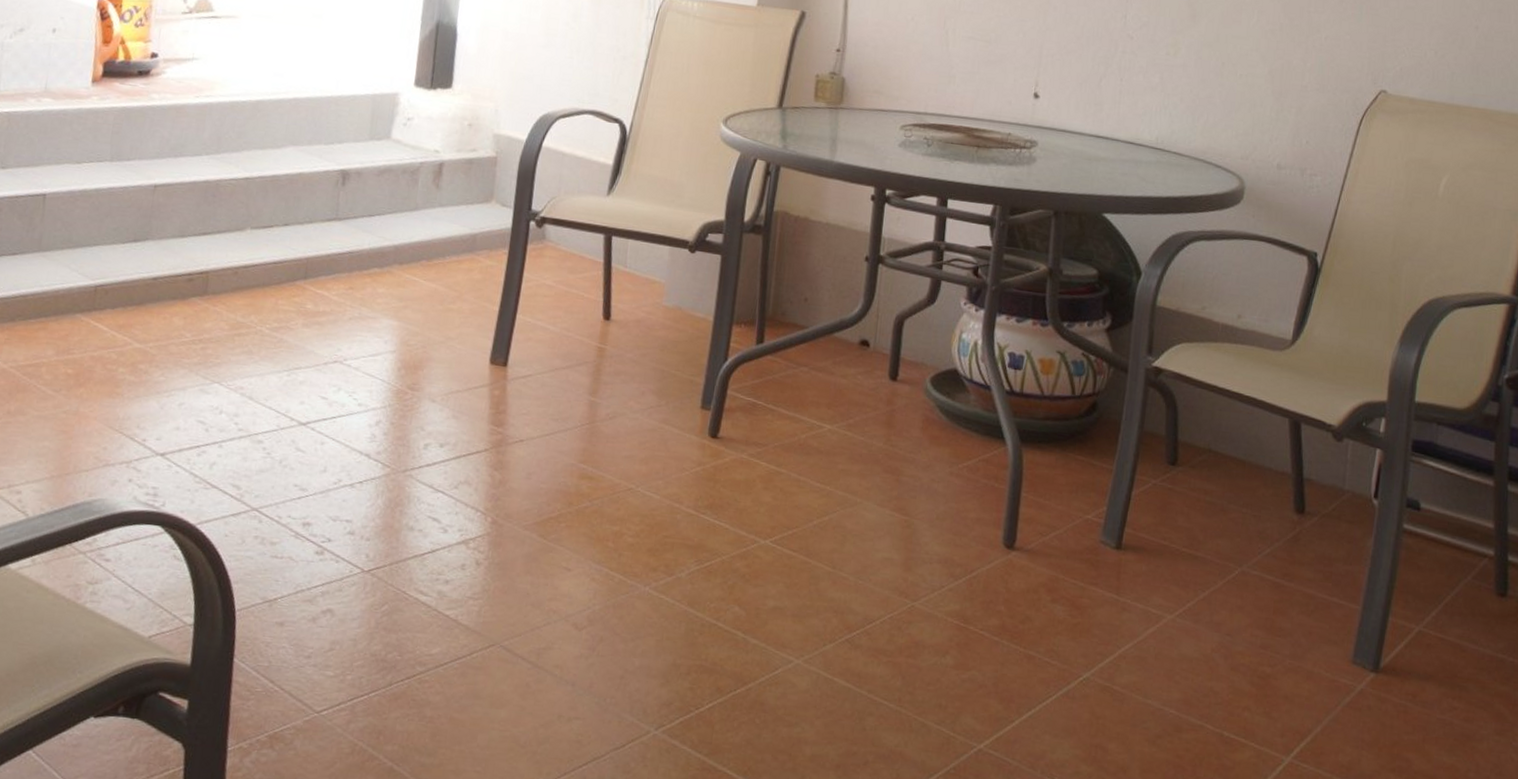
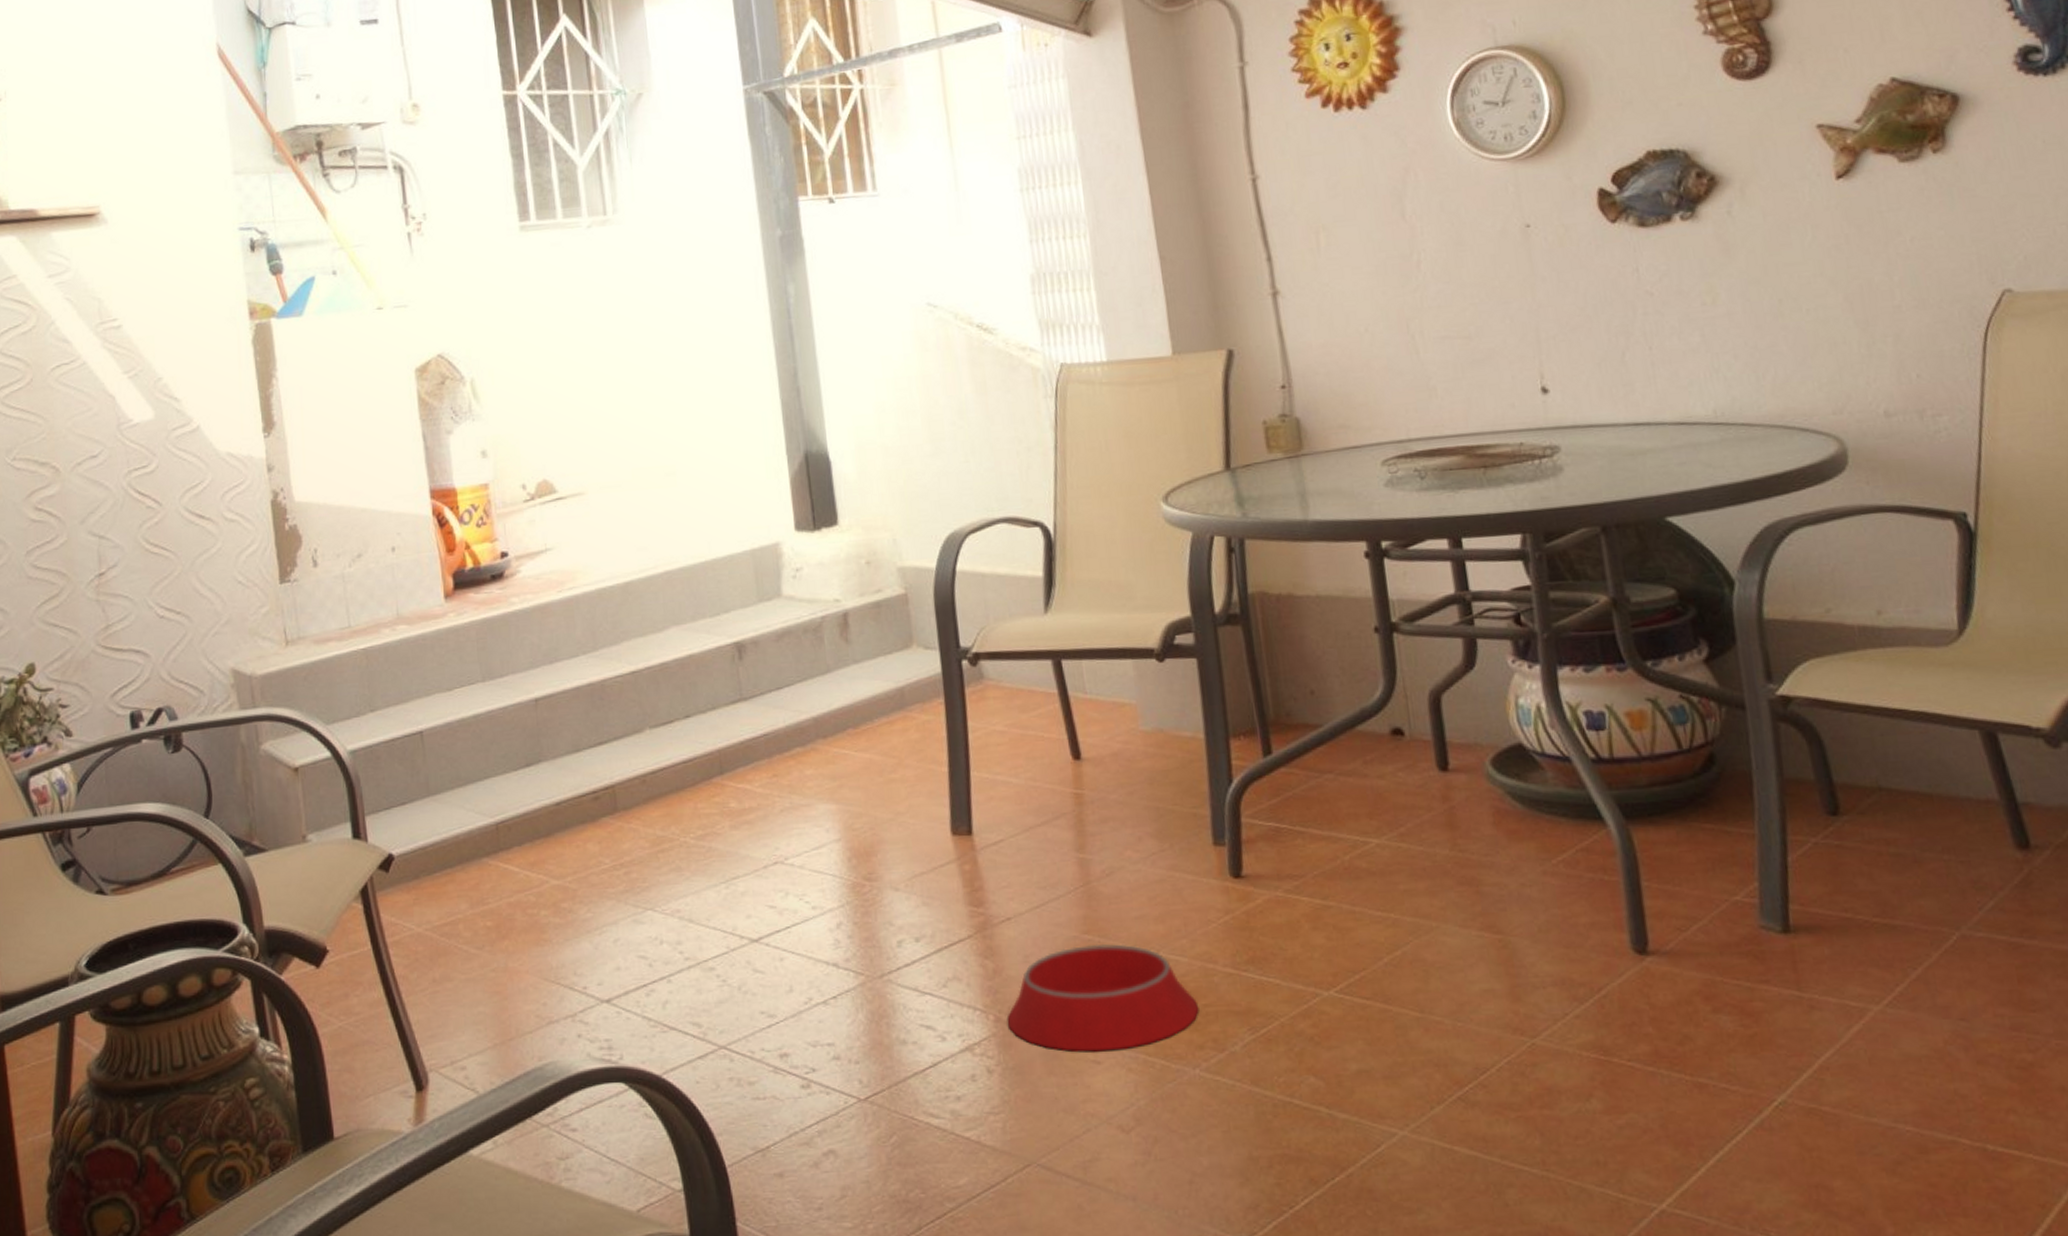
pet bowl: none [501,472,660,562] -> present [1007,943,1199,1052]

